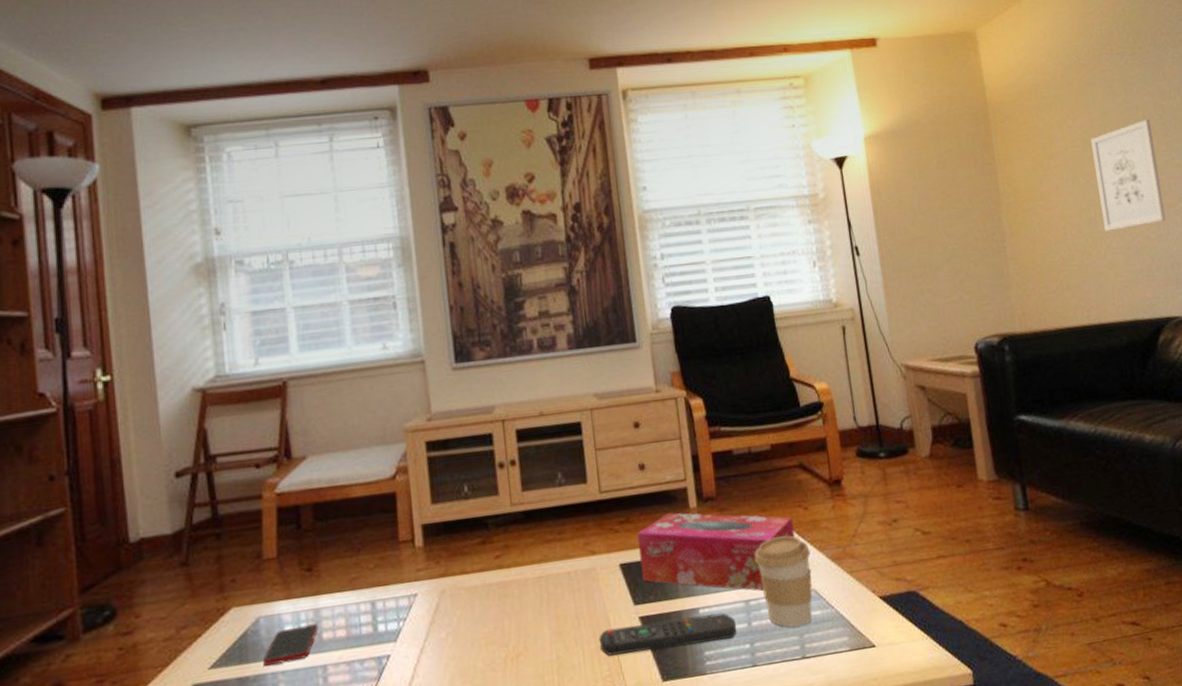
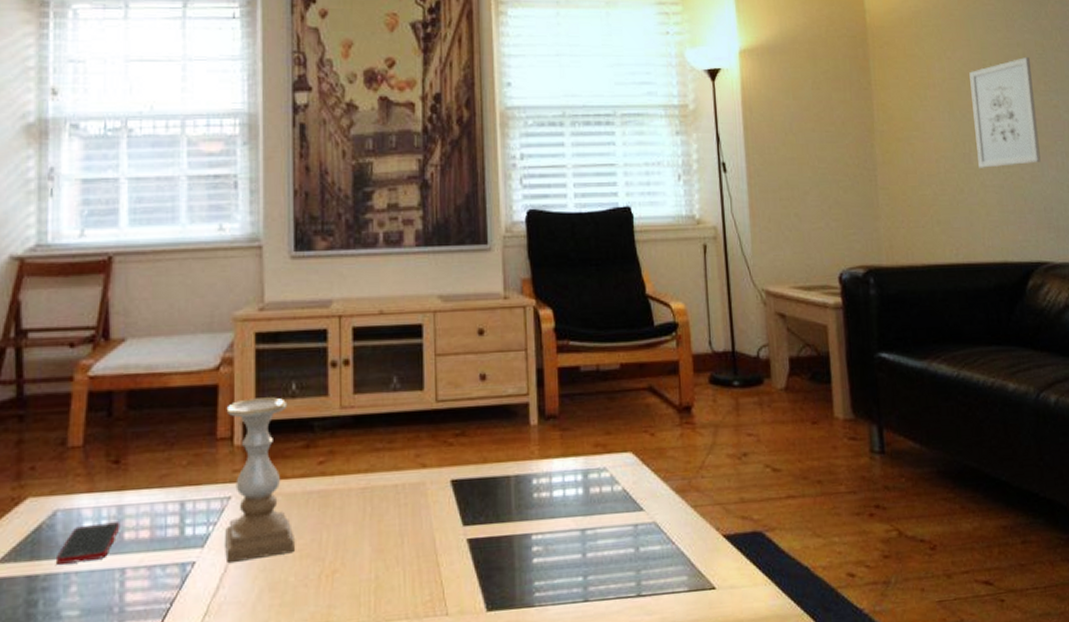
candle holder: none [405,499,480,655] -> present [225,397,294,564]
remote control: present [598,613,736,656] -> none [422,541,569,579]
tissue box: present [638,512,795,591] -> none [473,429,639,520]
coffee cup: present [754,535,812,628] -> none [595,462,654,562]

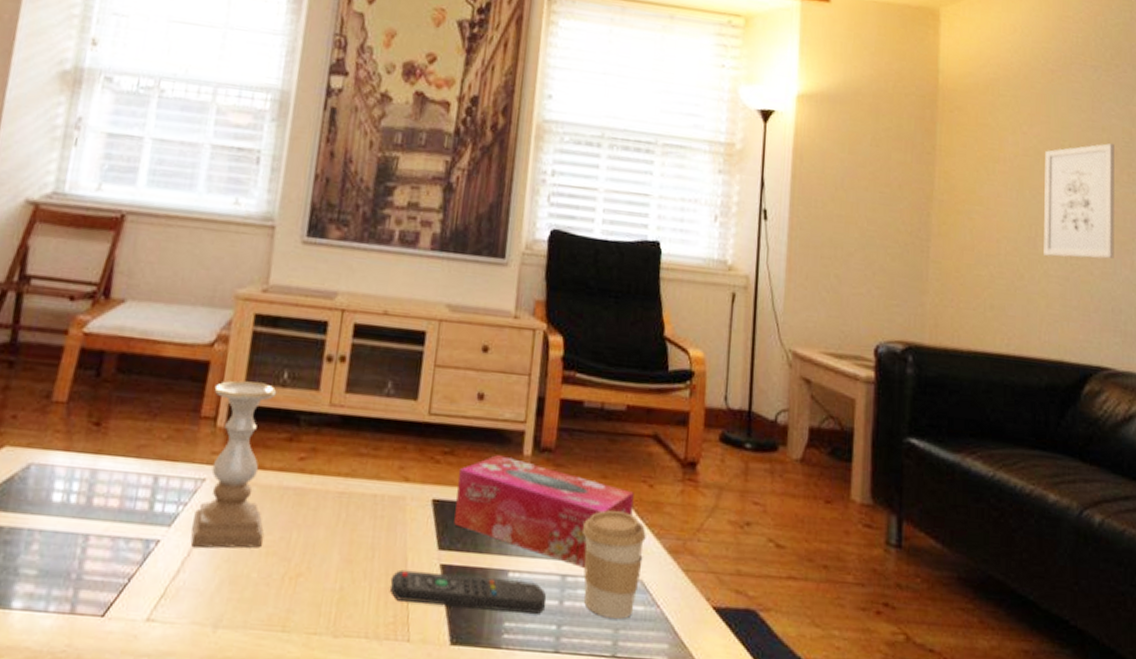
cell phone: present [55,522,120,565] -> none [21,483,92,522]
remote control: none [422,541,569,579] -> present [389,569,546,614]
tissue box: none [473,429,639,520] -> present [454,455,634,568]
coffee cup: none [595,462,654,562] -> present [583,510,646,619]

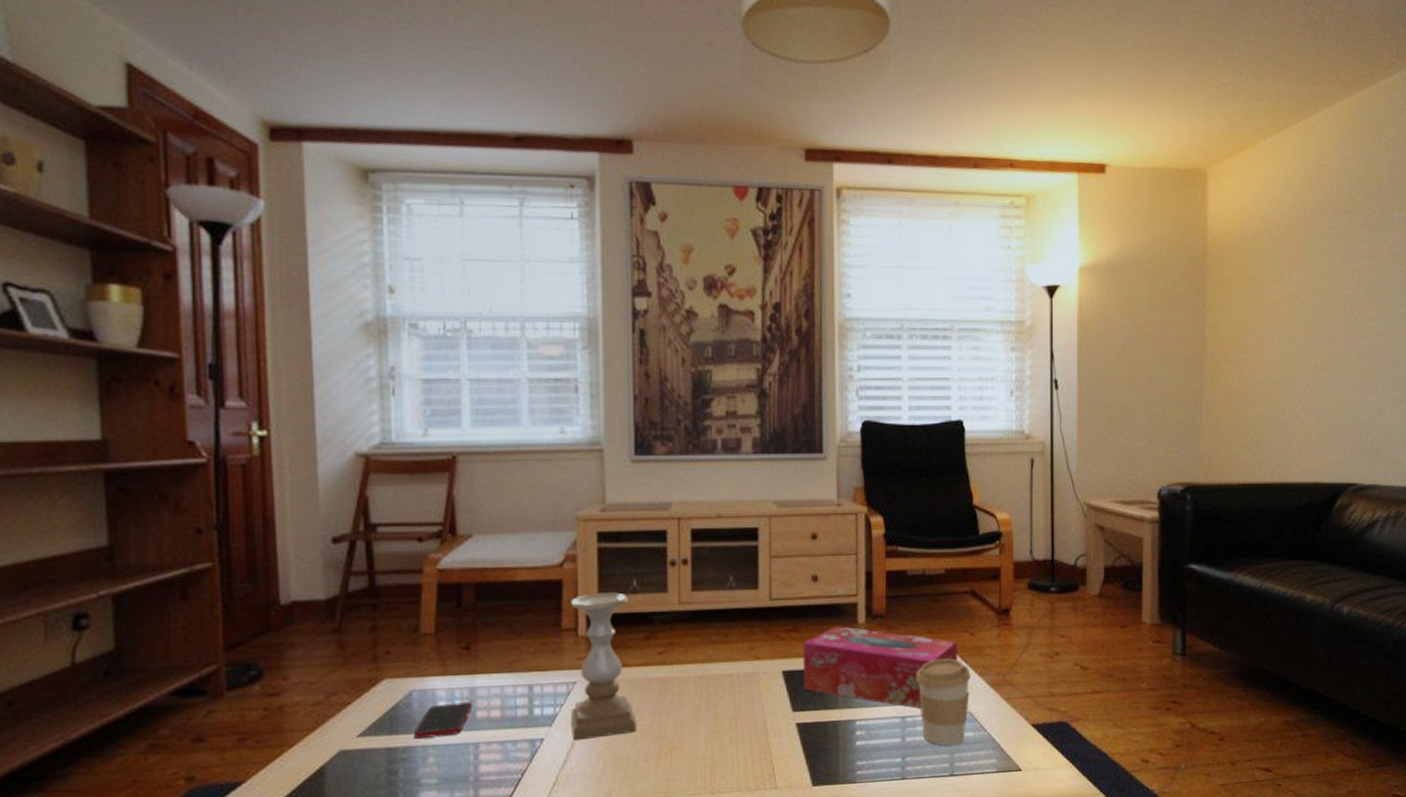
cell phone: none [21,483,92,522] -> present [413,702,473,739]
remote control: present [389,569,546,614] -> none [754,726,889,758]
wall art: present [1044,142,1116,259] -> none [1302,282,1364,392]

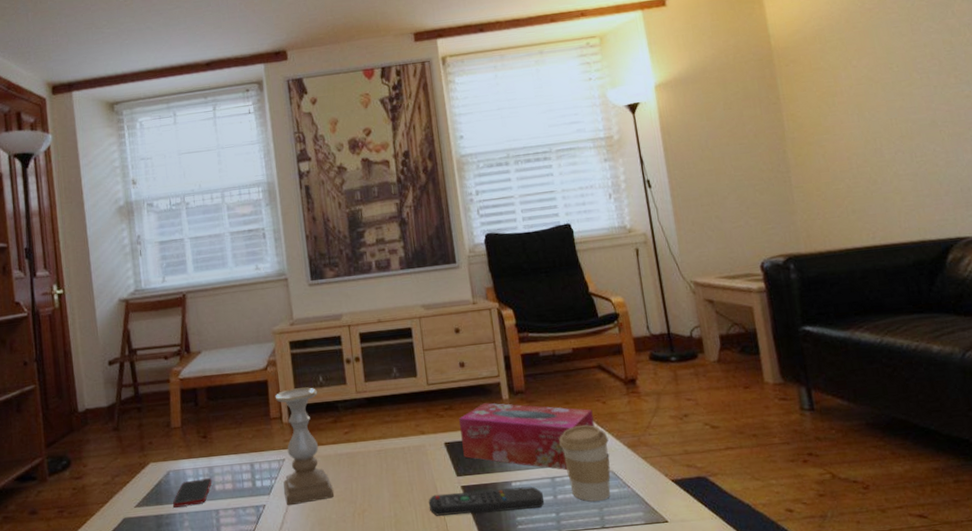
remote control: none [754,726,889,758] -> present [428,486,544,516]

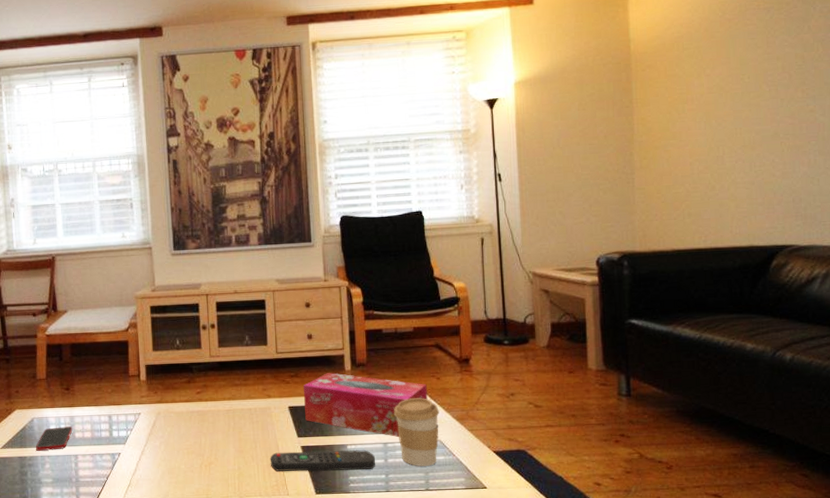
candle holder: present [275,387,334,506] -> none [134,349,184,455]

